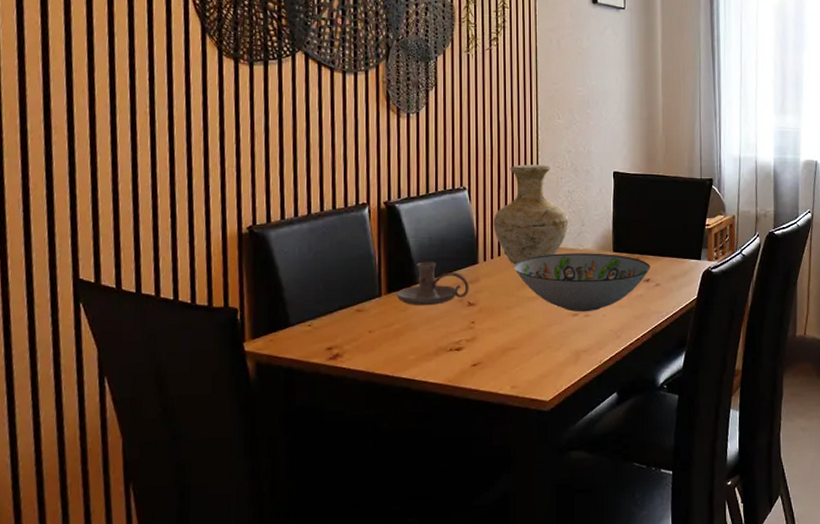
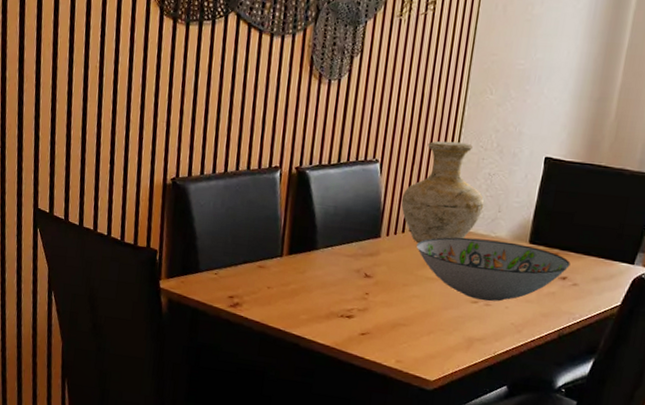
candle holder: present [396,261,469,306] -> none [296,229,368,272]

